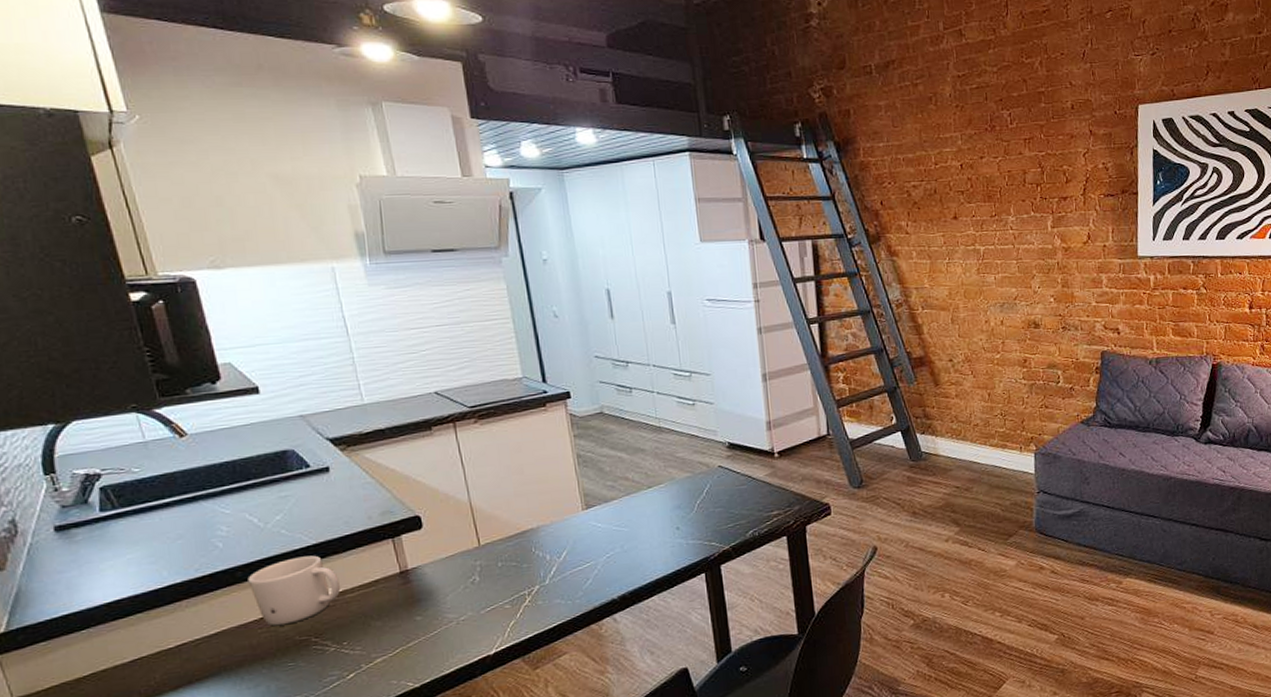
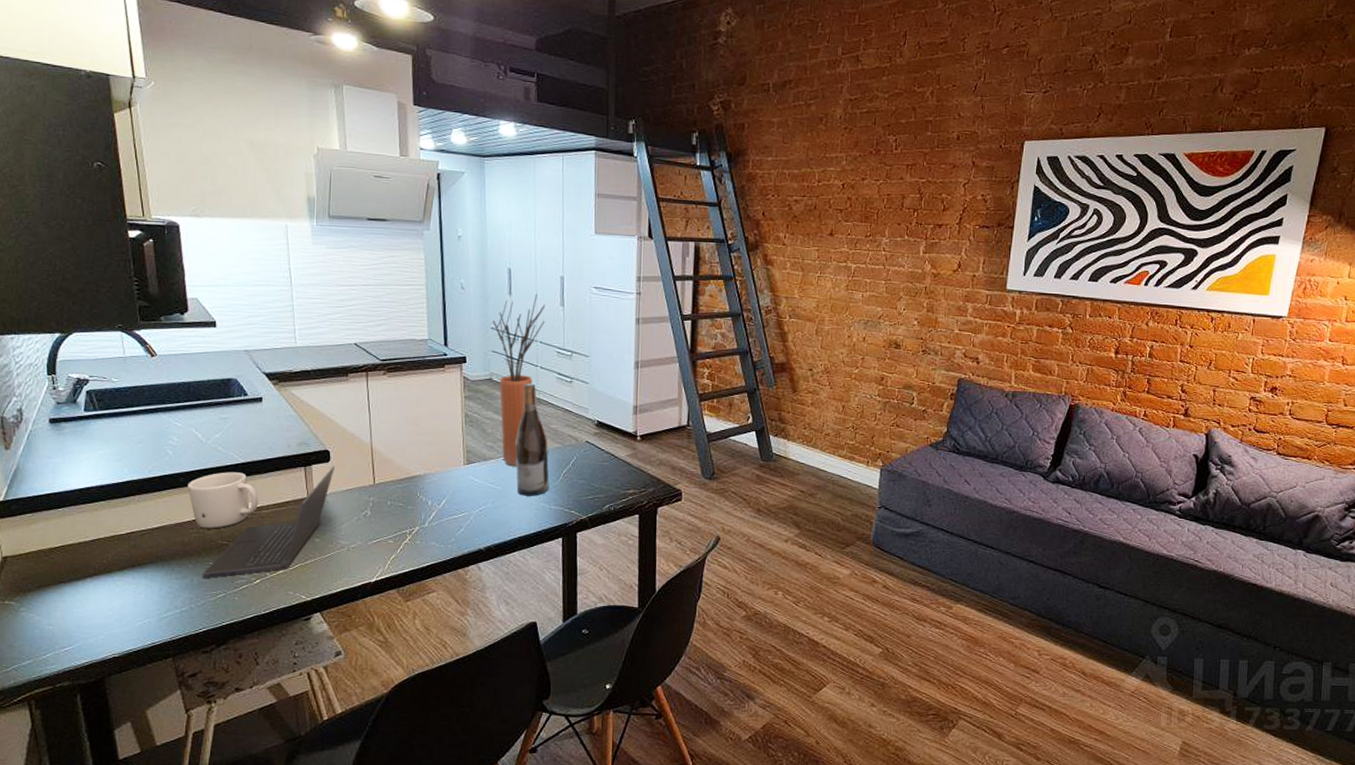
laptop computer: none [280,533,430,682] -> present [202,467,335,578]
vase: none [595,313,656,505] -> present [492,293,546,467]
wine bottle: none [639,411,684,534] -> present [515,383,550,496]

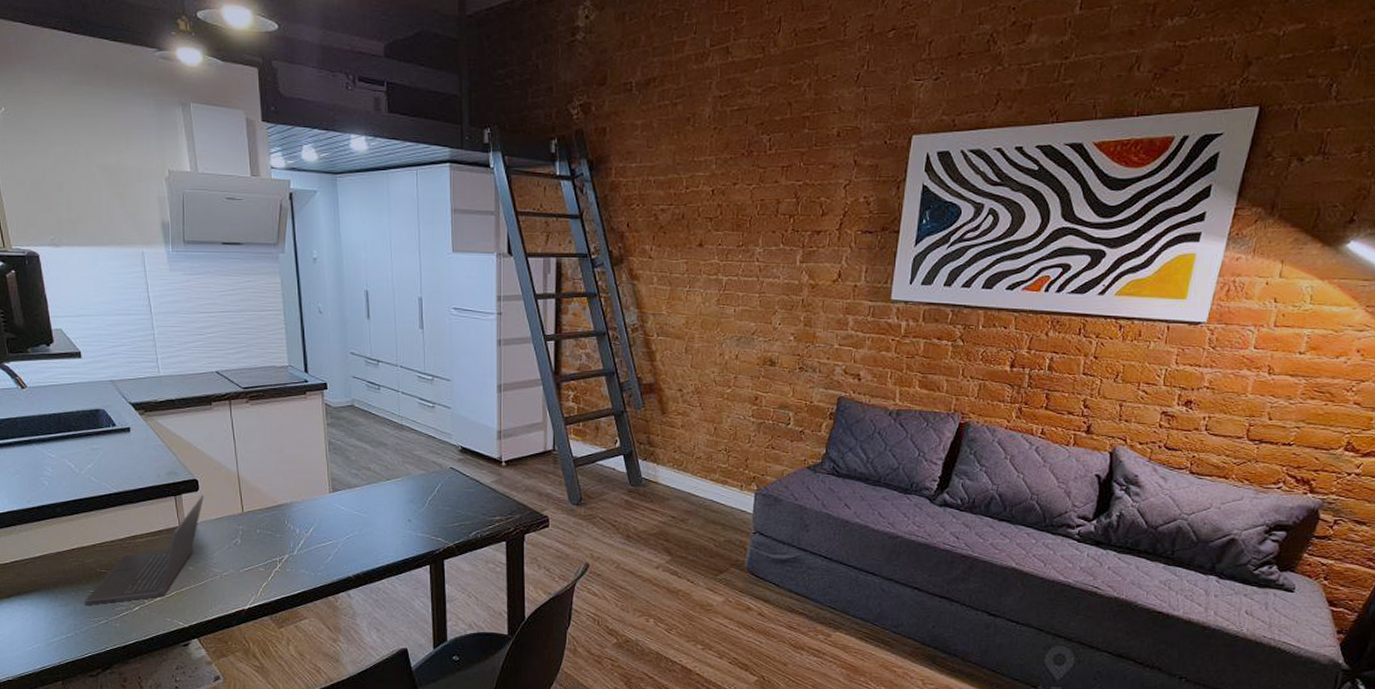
mug: present [187,472,258,529] -> none [65,502,132,558]
vase: present [492,293,546,467] -> none [351,316,405,494]
wine bottle: present [515,383,550,496] -> none [380,409,415,524]

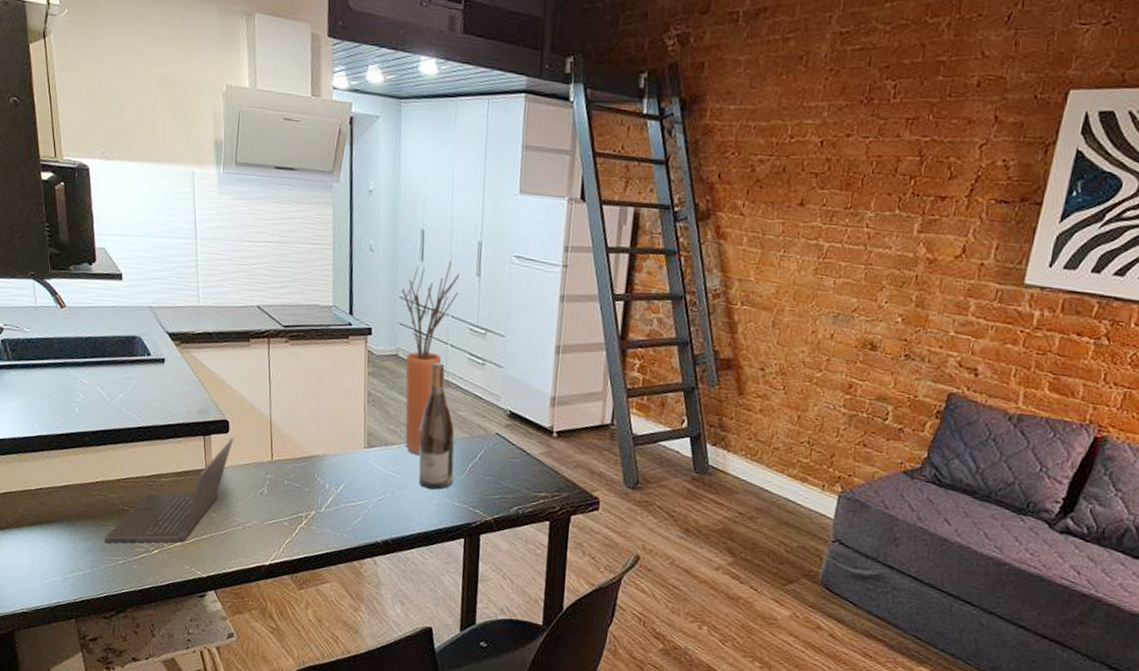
vase: none [351,316,405,494] -> present [401,260,460,456]
wine bottle: none [380,409,415,524] -> present [418,362,455,490]

